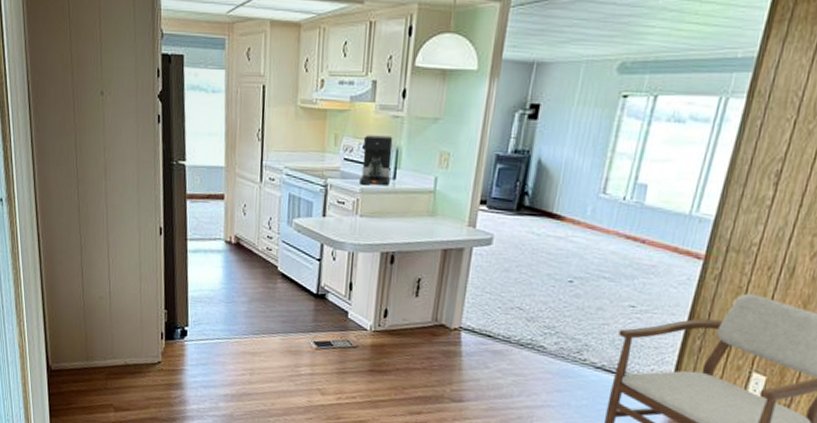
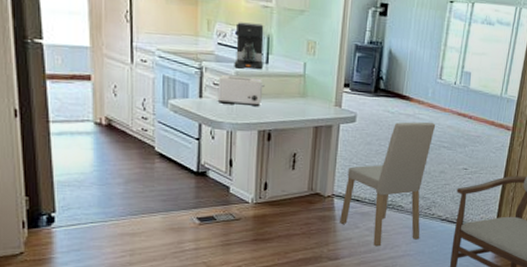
toaster: none [340,191,391,227] -> present [217,74,265,107]
dining chair: none [466,245,595,392] -> present [340,122,436,247]

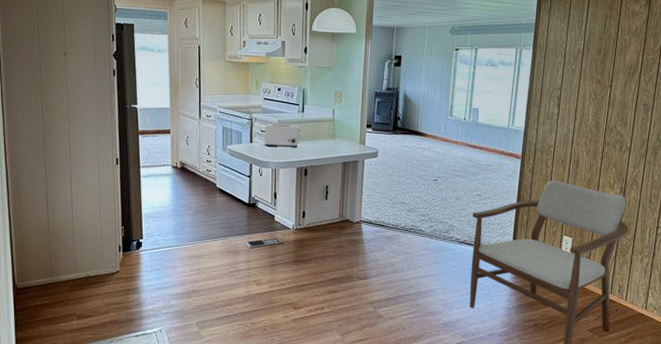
coffee maker: present [234,22,264,70] -> none [277,80,301,118]
dining chair: present [340,122,436,247] -> none [367,154,449,268]

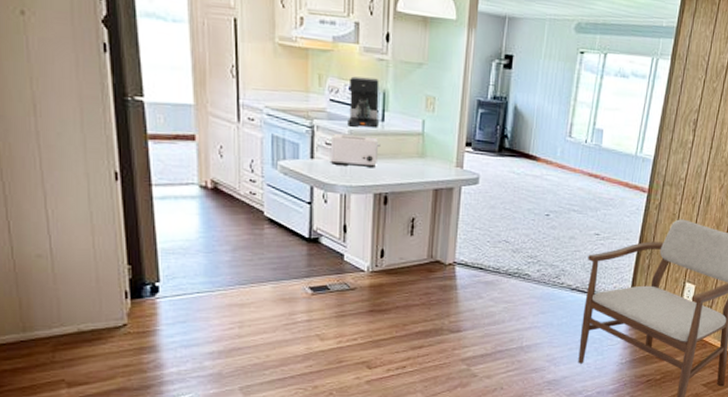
coffee maker: none [277,80,301,118] -> present [348,76,380,128]

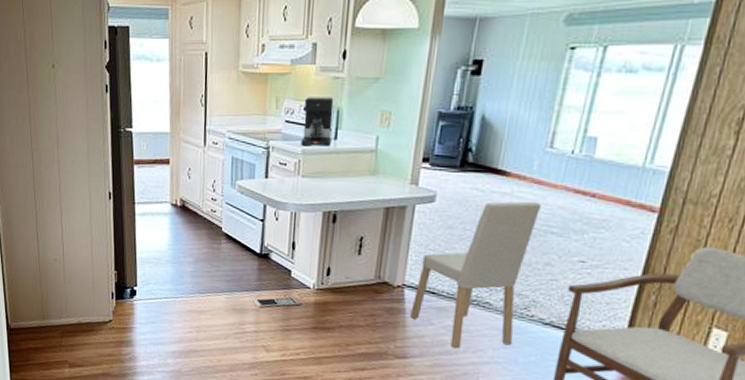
toaster: present [330,133,381,168] -> none [282,153,332,187]
dining chair: none [462,183,565,318] -> present [410,201,542,349]

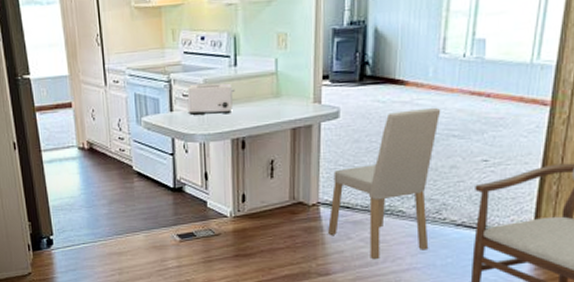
toaster: none [282,153,332,187] -> present [186,83,235,115]
coffee maker: present [301,97,334,147] -> none [201,24,233,76]

